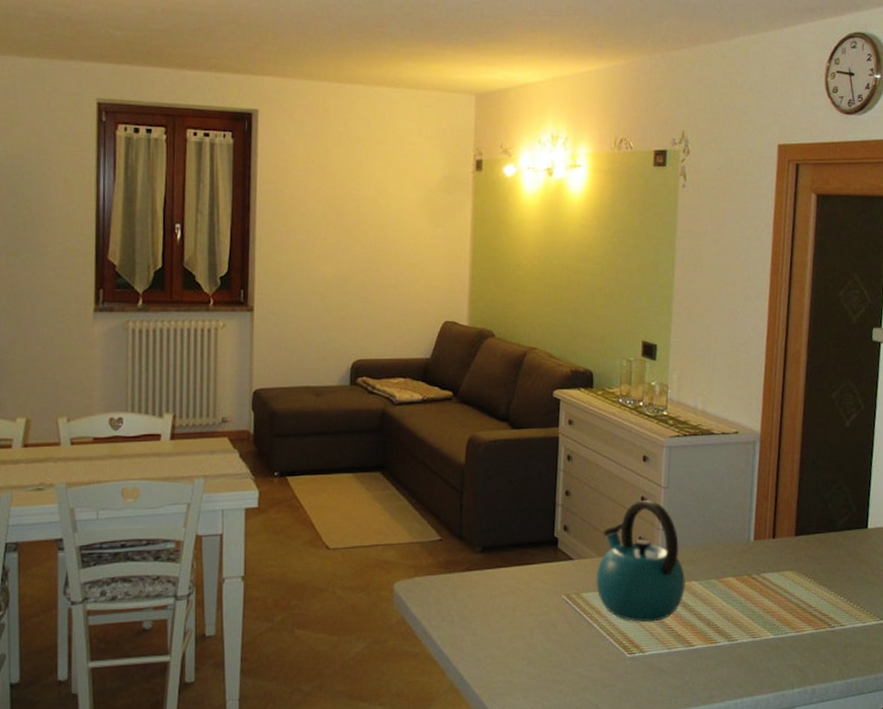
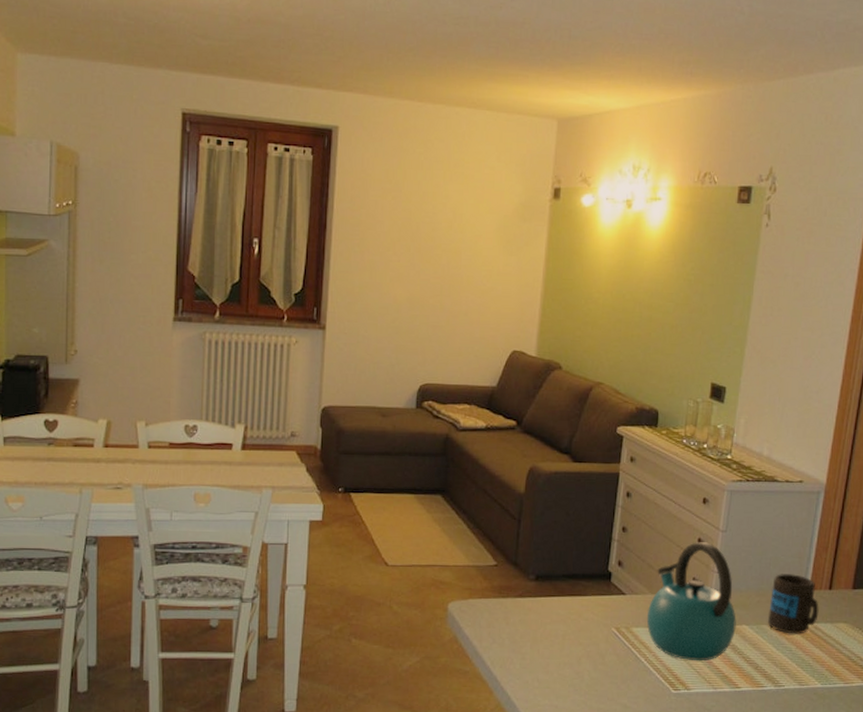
mug: none [716,525,765,587] -> present [768,574,819,634]

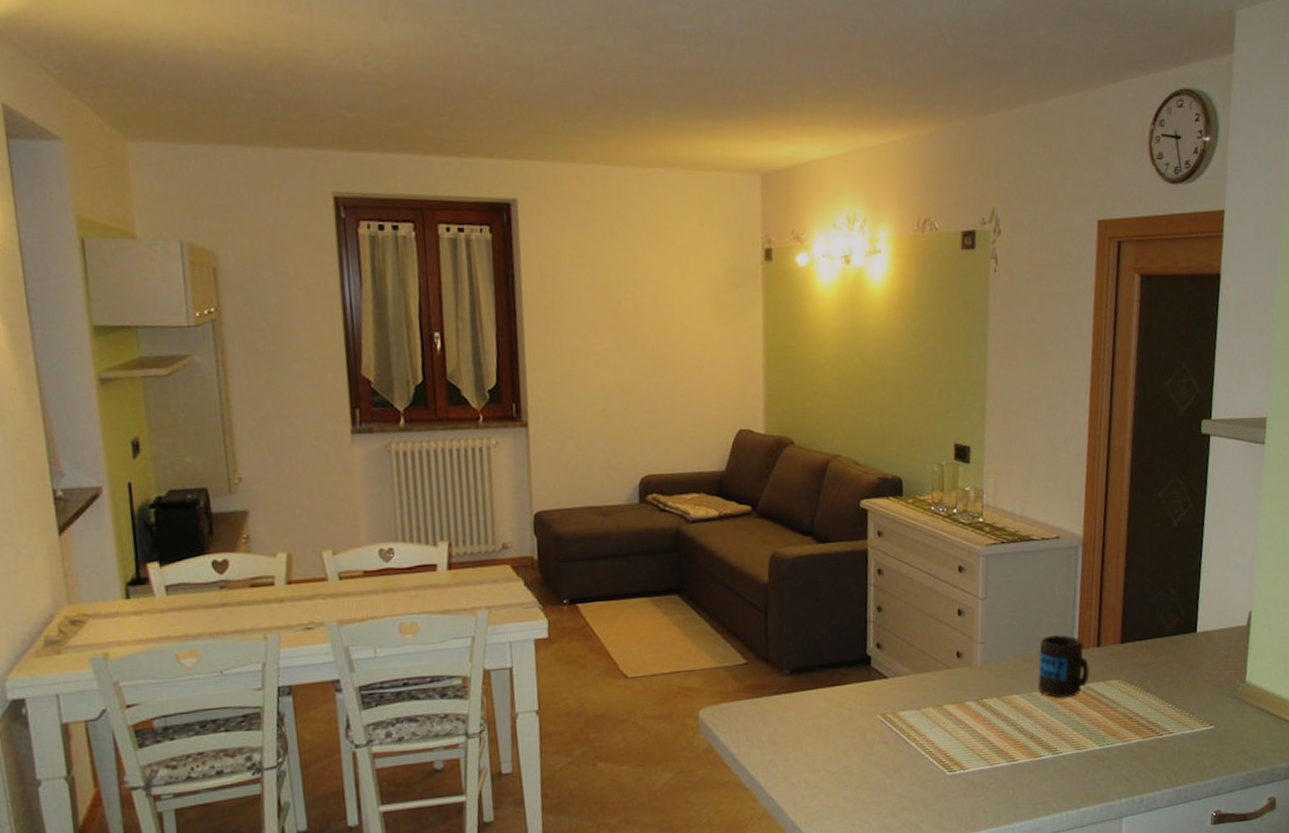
kettle: present [646,542,736,661] -> none [912,612,1007,739]

